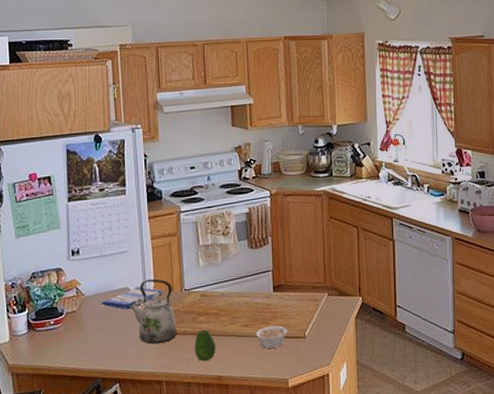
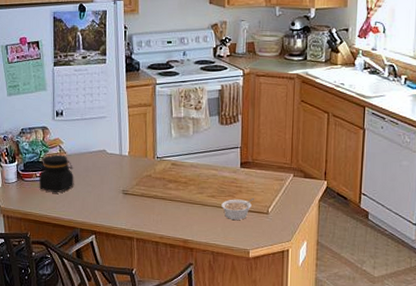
jar: none [54,297,94,341] -> present [39,154,74,192]
dish towel: present [101,287,163,310] -> none [81,150,137,170]
kettle: present [130,279,177,345] -> none [106,144,148,204]
fruit: present [194,329,216,362] -> none [163,195,184,225]

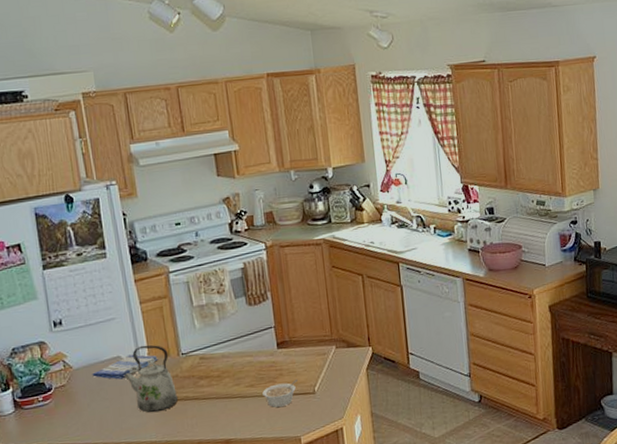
jar: present [39,154,74,192] -> none [42,370,87,417]
dish towel: none [81,150,137,170] -> present [92,354,158,380]
kettle: none [106,144,148,204] -> present [123,345,178,413]

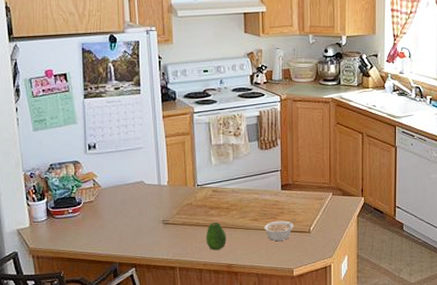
dish towel: present [92,354,158,380] -> none [117,181,176,202]
kettle: present [123,345,178,413] -> none [145,174,189,234]
fruit: none [197,393,222,426] -> present [206,222,226,251]

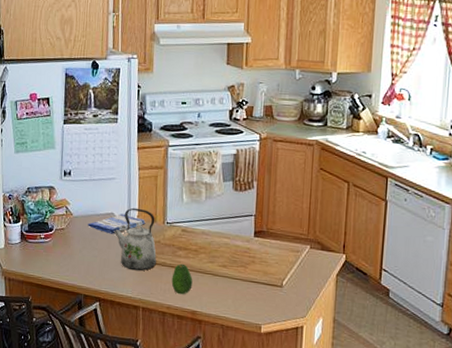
dish towel: none [117,181,176,202] -> present [88,213,146,234]
kettle: none [145,174,189,234] -> present [114,207,157,271]
legume: present [264,218,296,241] -> none [233,269,268,292]

